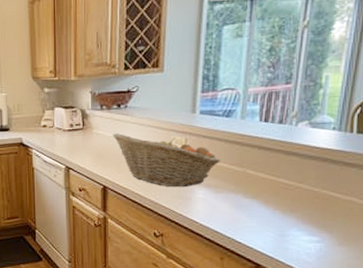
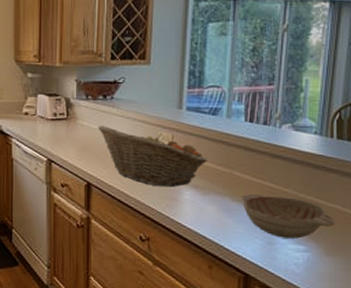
decorative bowl: none [254,191,351,231] -> present [241,194,335,239]

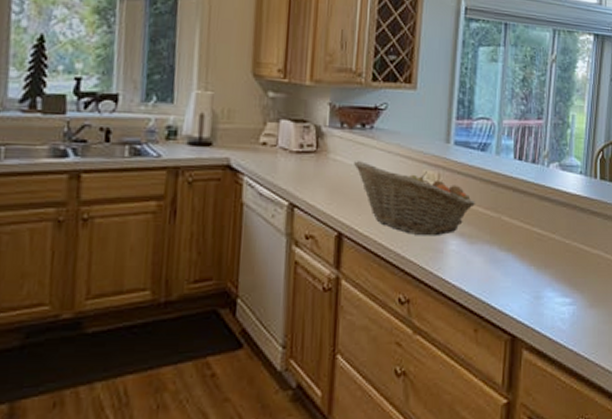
decorative bowl: present [241,194,335,239] -> none [509,242,599,291]

